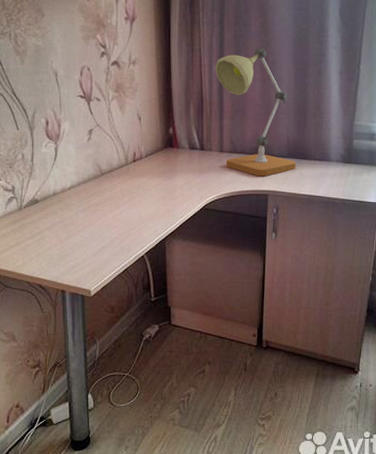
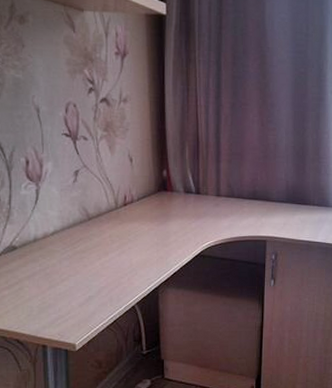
desk lamp: present [215,48,297,177] -> none [211,89,296,222]

